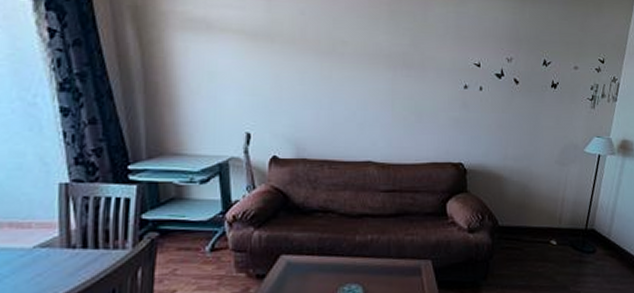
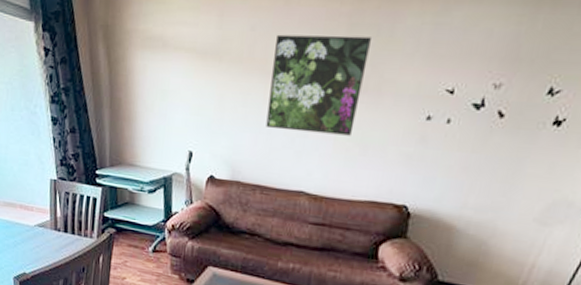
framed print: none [326,18,411,106] -> present [266,34,373,136]

